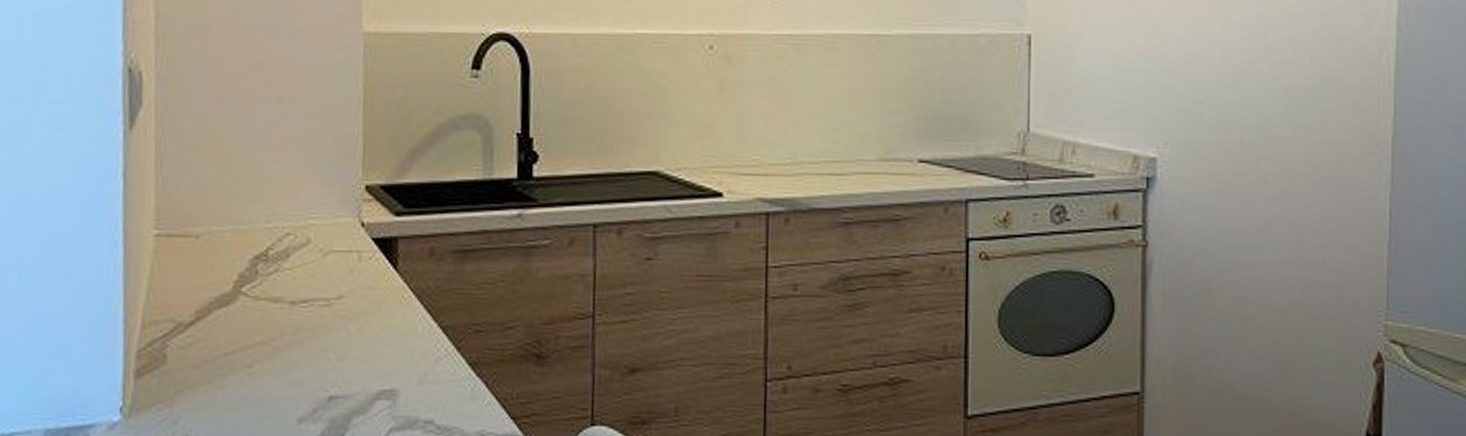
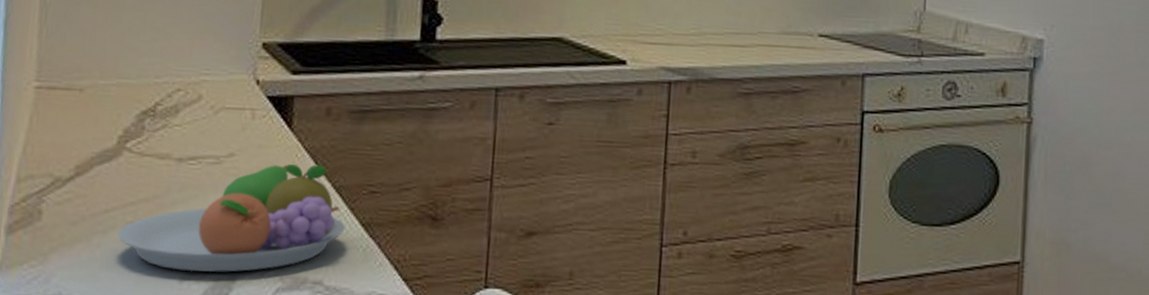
fruit bowl: none [237,304,454,413] -> present [117,163,346,273]

